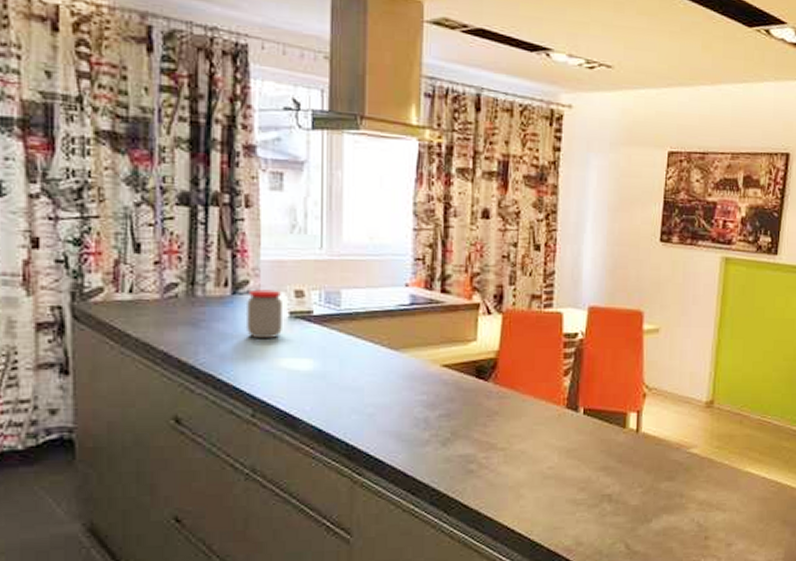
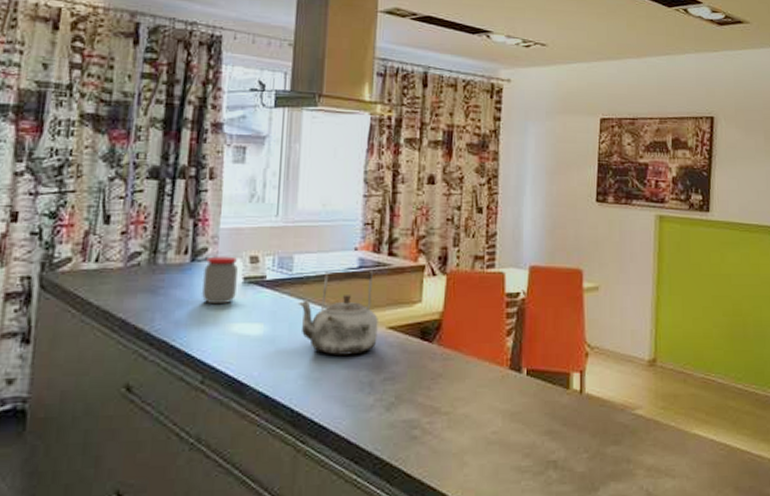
kettle: none [349,307,432,392] -> present [299,270,378,355]

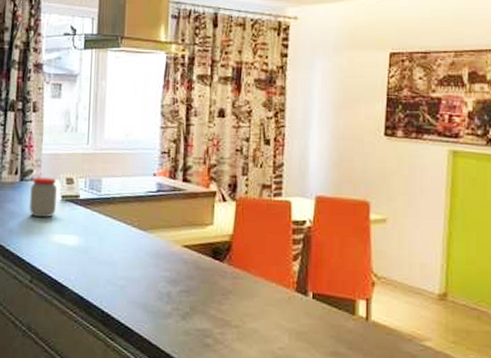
kettle: present [299,270,378,355] -> none [107,193,175,268]

